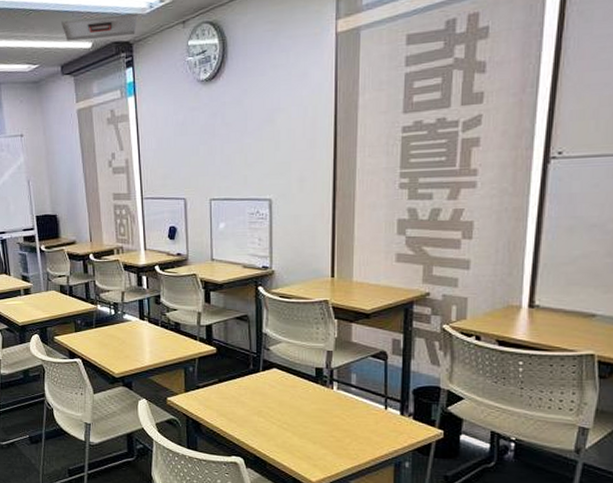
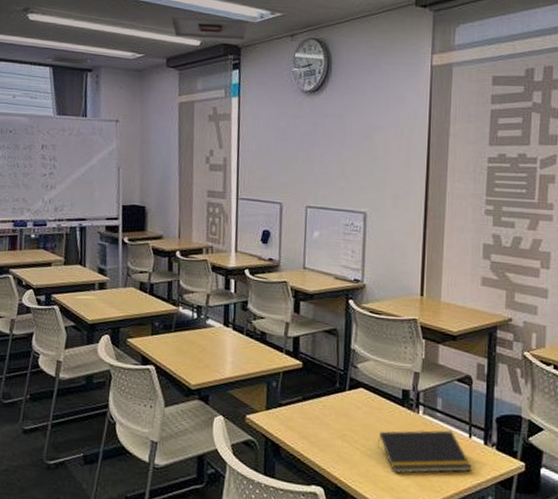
notepad: none [293,403,388,444] -> present [378,430,471,474]

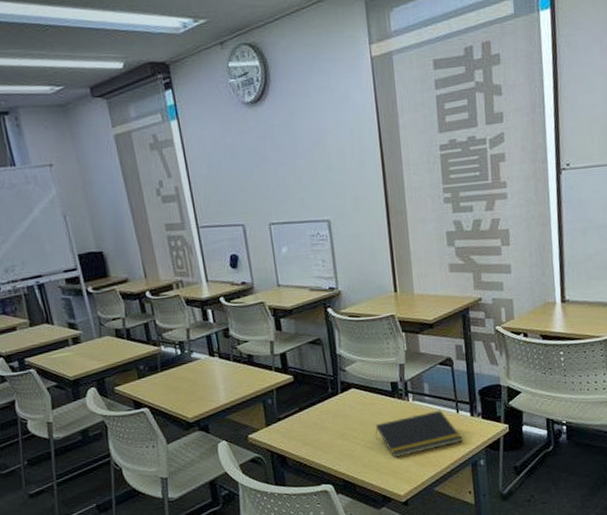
ceiling vent: present [172,16,249,39] -> none [85,32,172,61]

